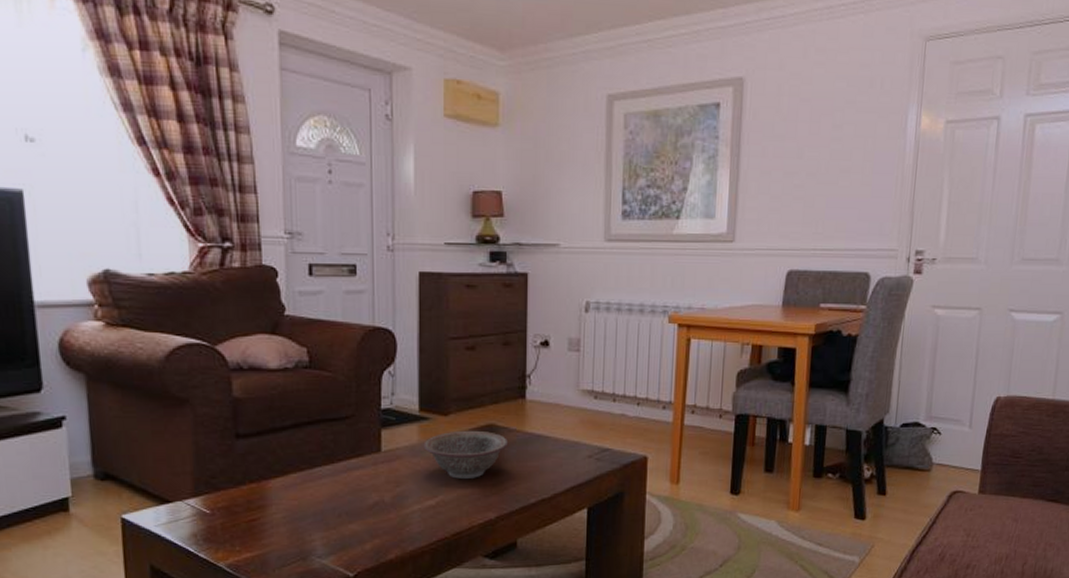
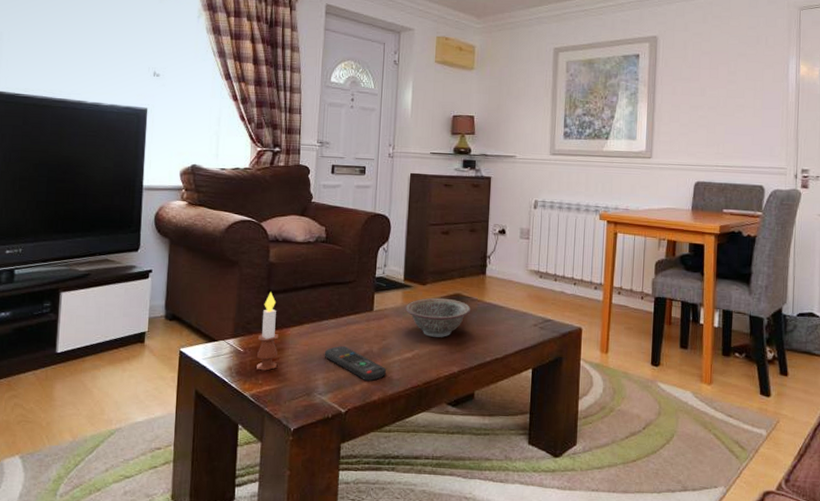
candle: none [229,435,258,535] -> present [257,292,278,371]
remote control: none [320,496,403,538] -> present [324,345,386,382]

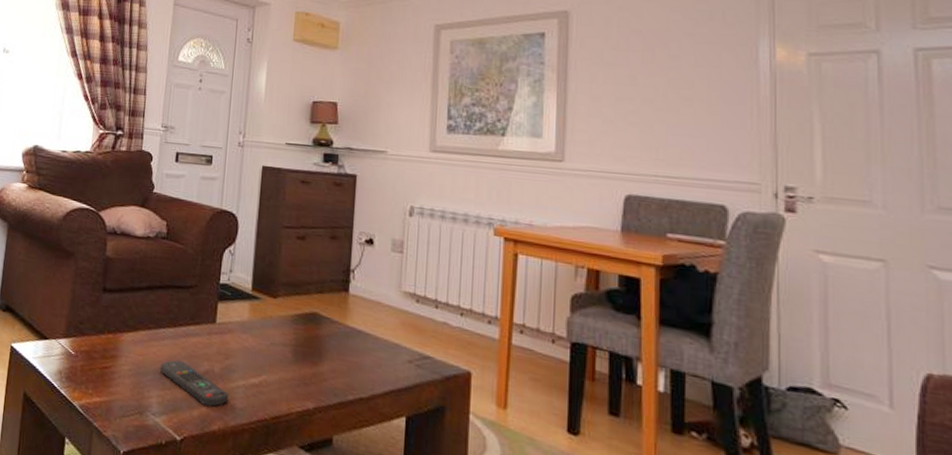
candle: present [257,292,278,371] -> none [87,290,112,380]
decorative bowl: present [405,297,471,337] -> none [252,314,331,364]

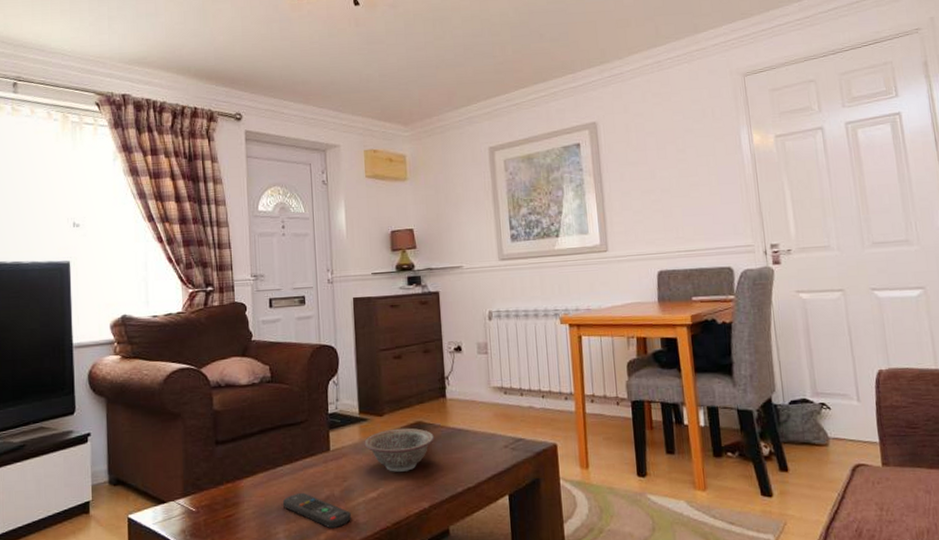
decorative bowl: none [252,314,331,364] -> present [364,428,435,472]

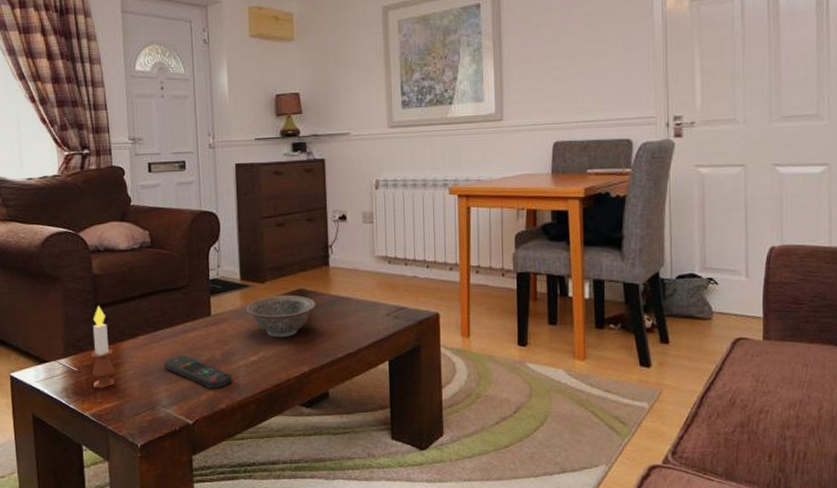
candle: none [210,442,233,530] -> present [91,305,115,389]

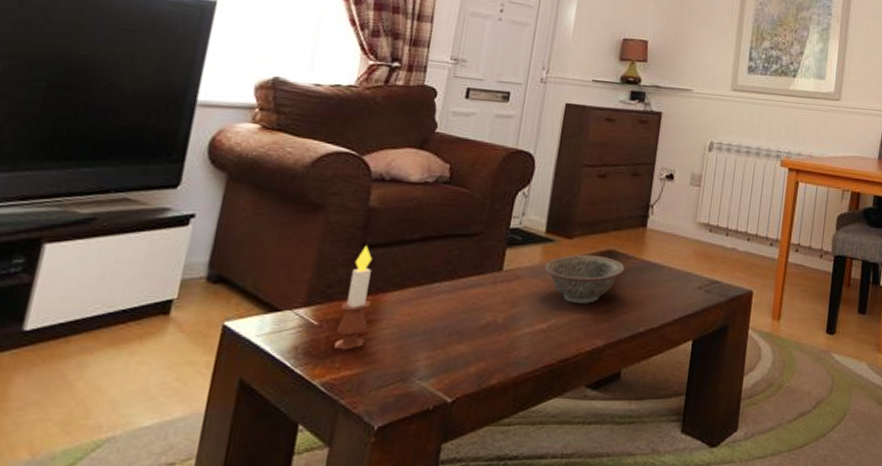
remote control: present [163,354,232,390] -> none [431,315,512,361]

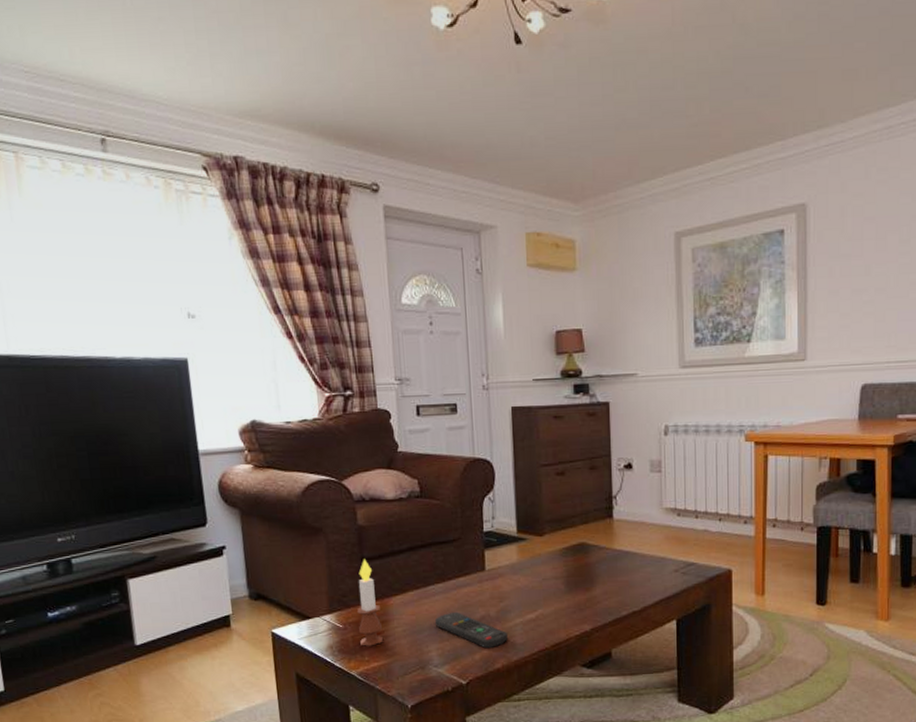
remote control: none [431,315,512,361] -> present [434,611,508,649]
decorative bowl: present [544,254,626,304] -> none [522,549,600,594]

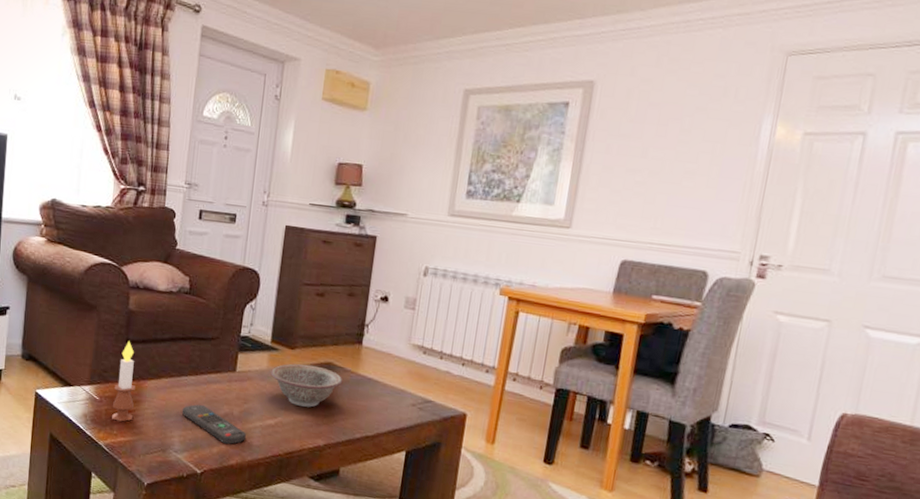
decorative bowl: none [522,549,600,594] -> present [270,363,343,408]

